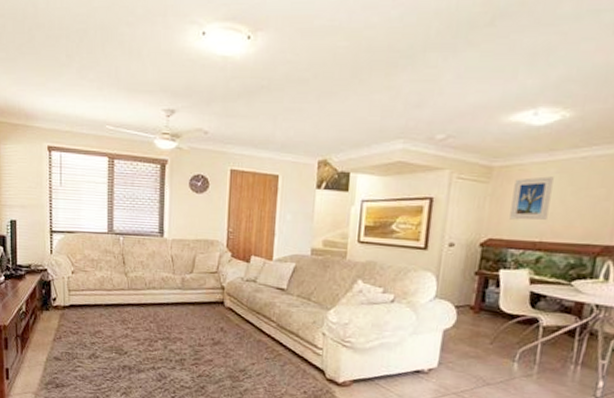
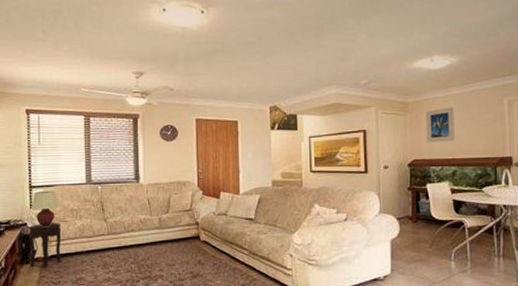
side table: none [48,271,81,316] -> present [28,222,62,268]
table lamp: none [52,236,79,274] -> present [31,190,59,226]

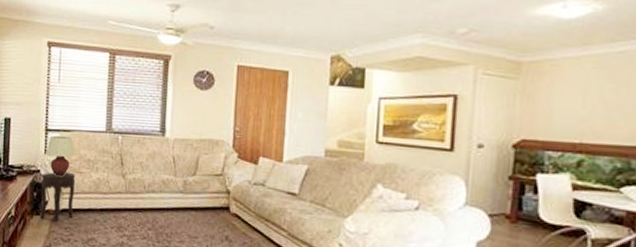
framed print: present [426,107,455,143] -> none [544,72,590,120]

